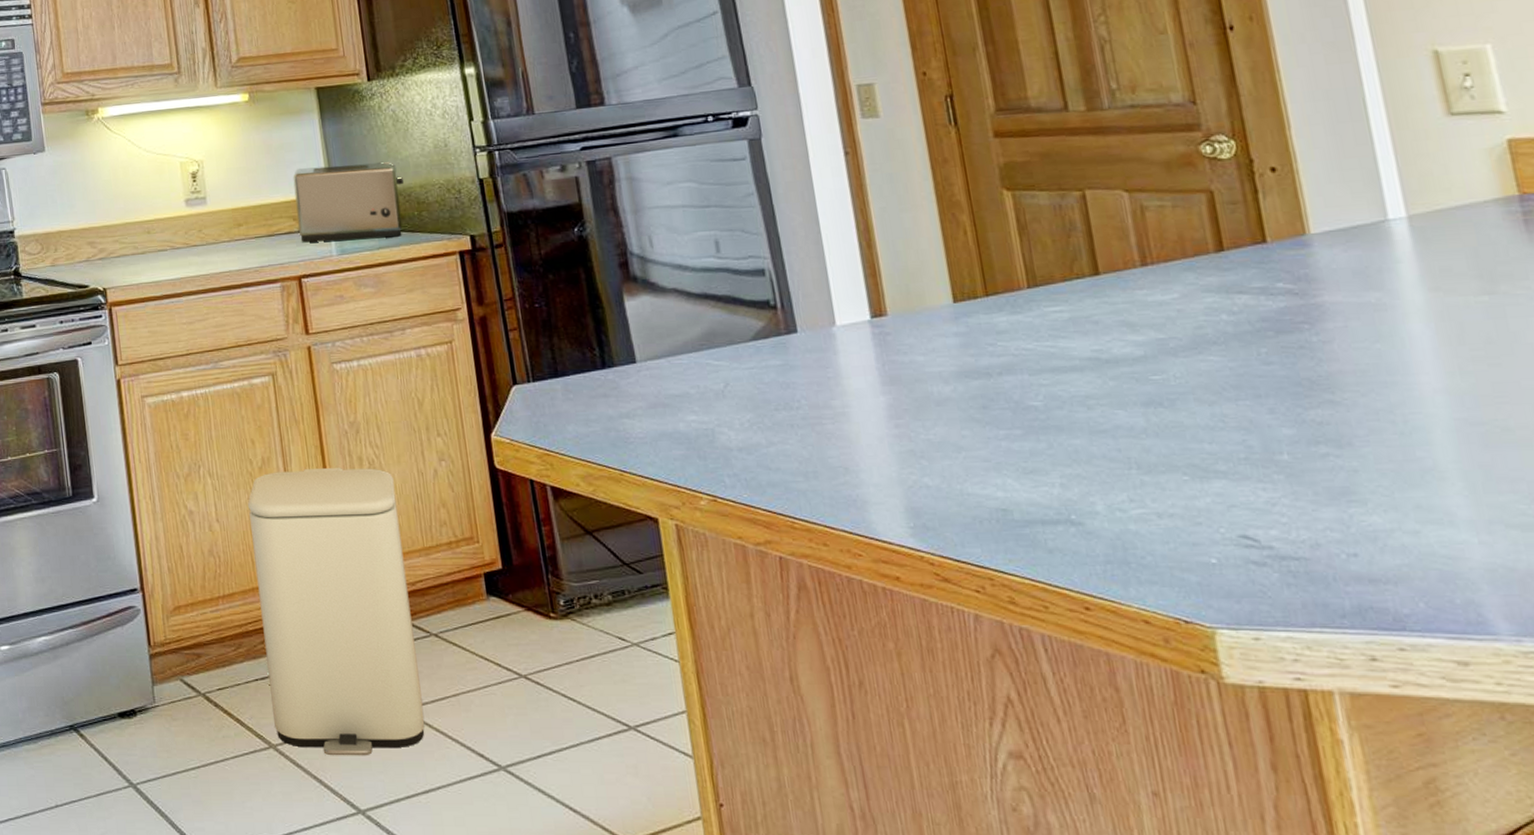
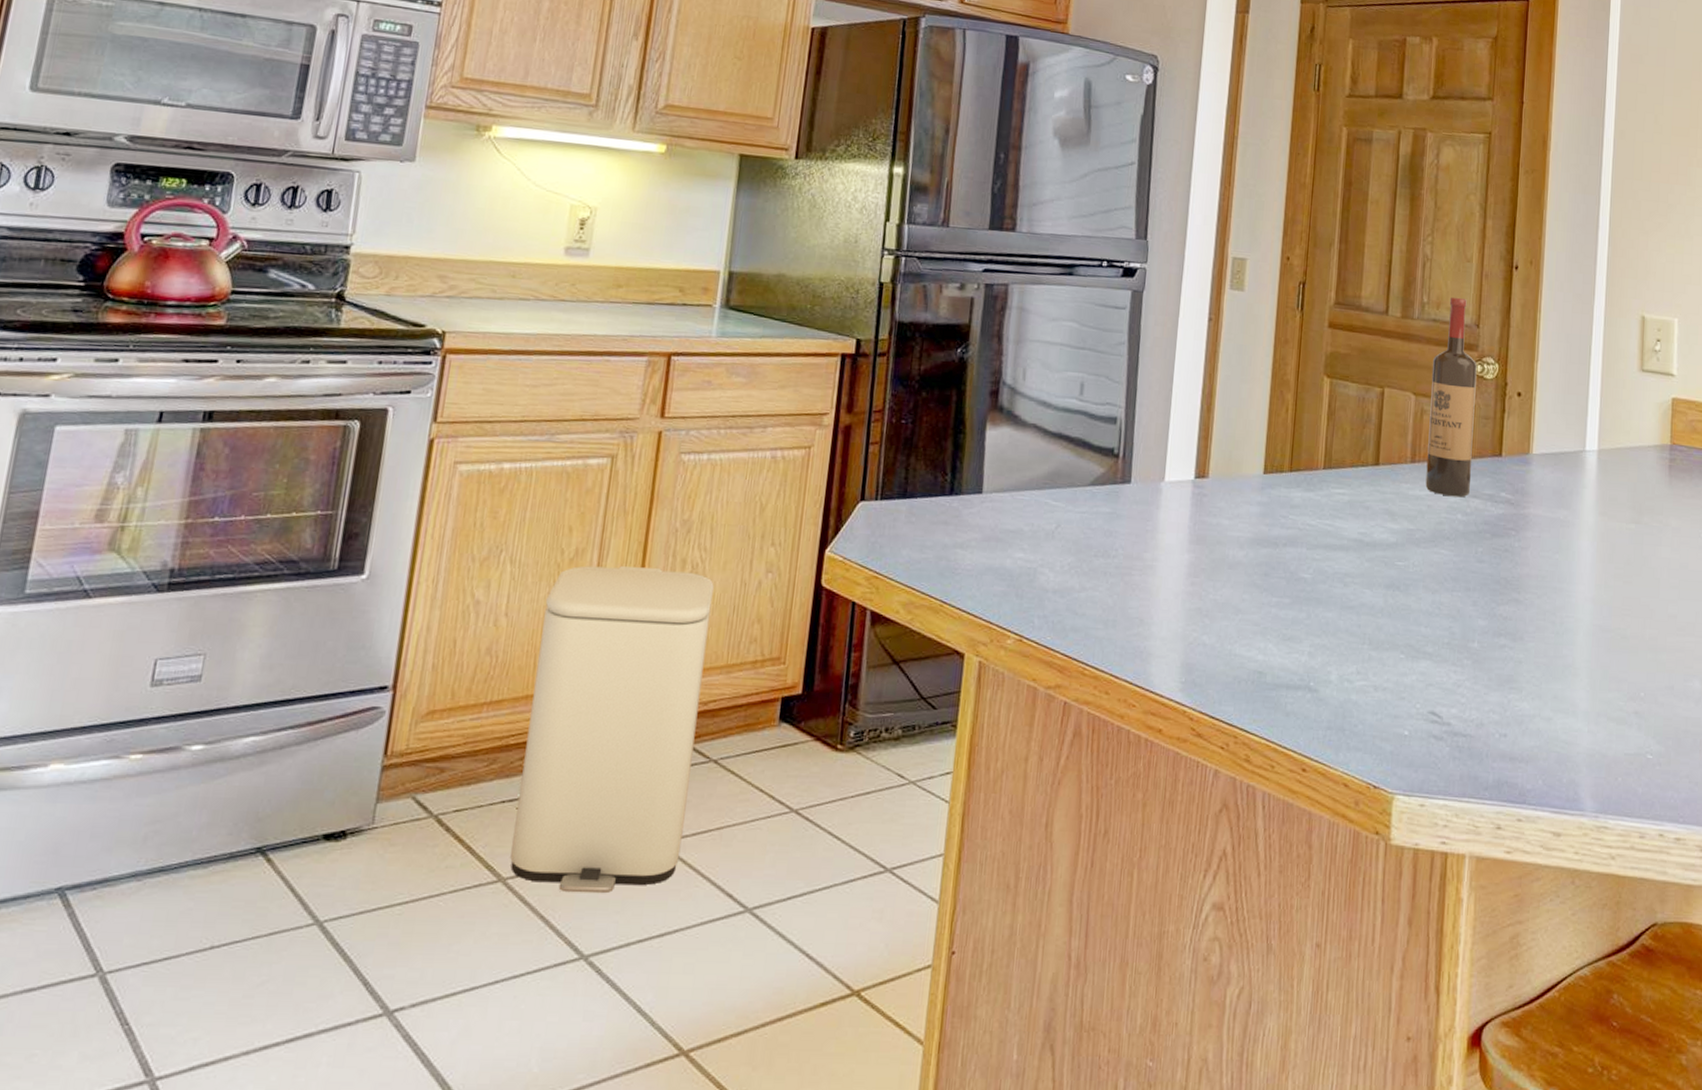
toaster: present [293,162,403,243] -> none [681,237,805,329]
wine bottle: none [1141,75,1232,297] -> present [1425,297,1477,498]

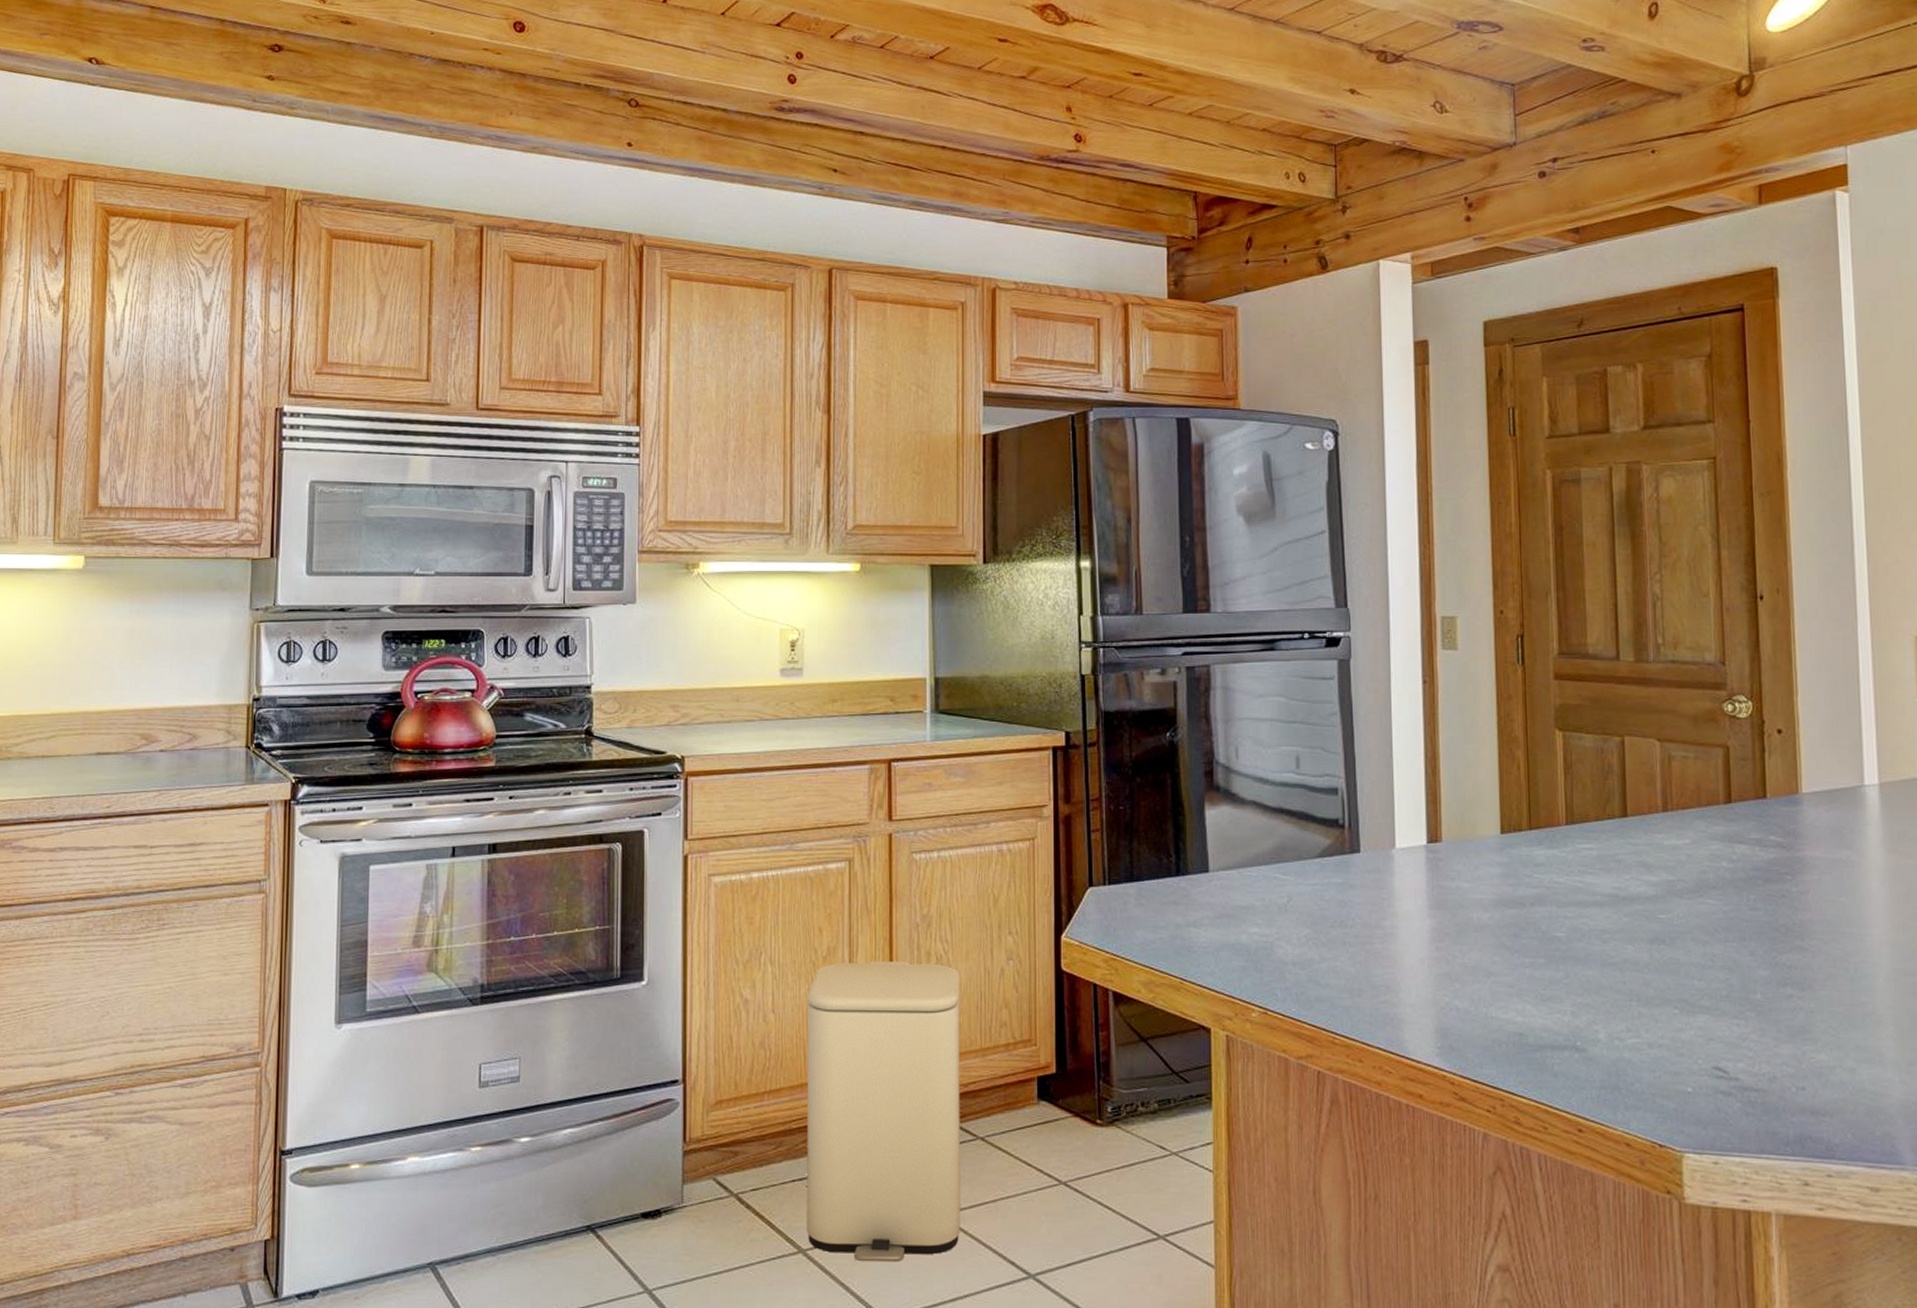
wine bottle: present [1425,297,1477,498] -> none [1675,635,1733,844]

